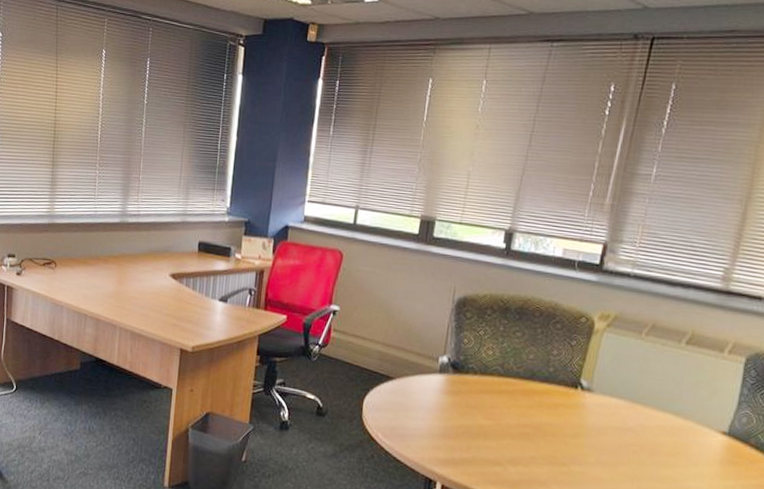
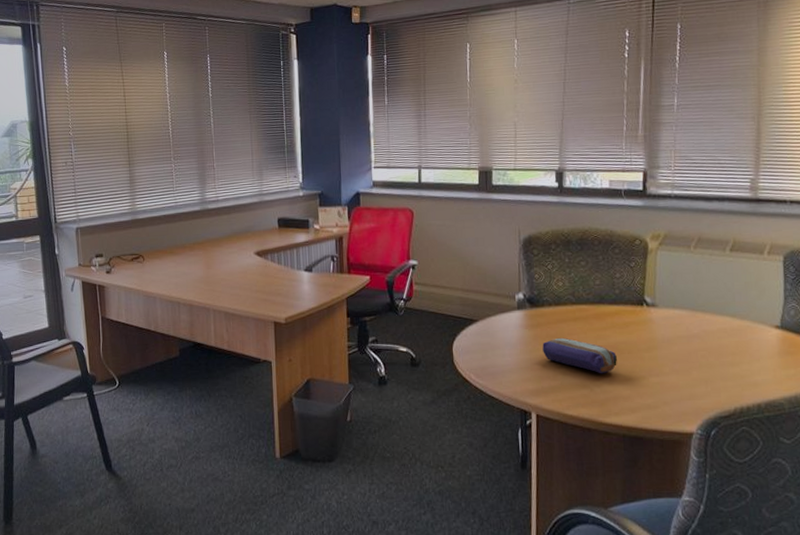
pencil case: none [459,408,539,454] -> present [542,337,617,374]

